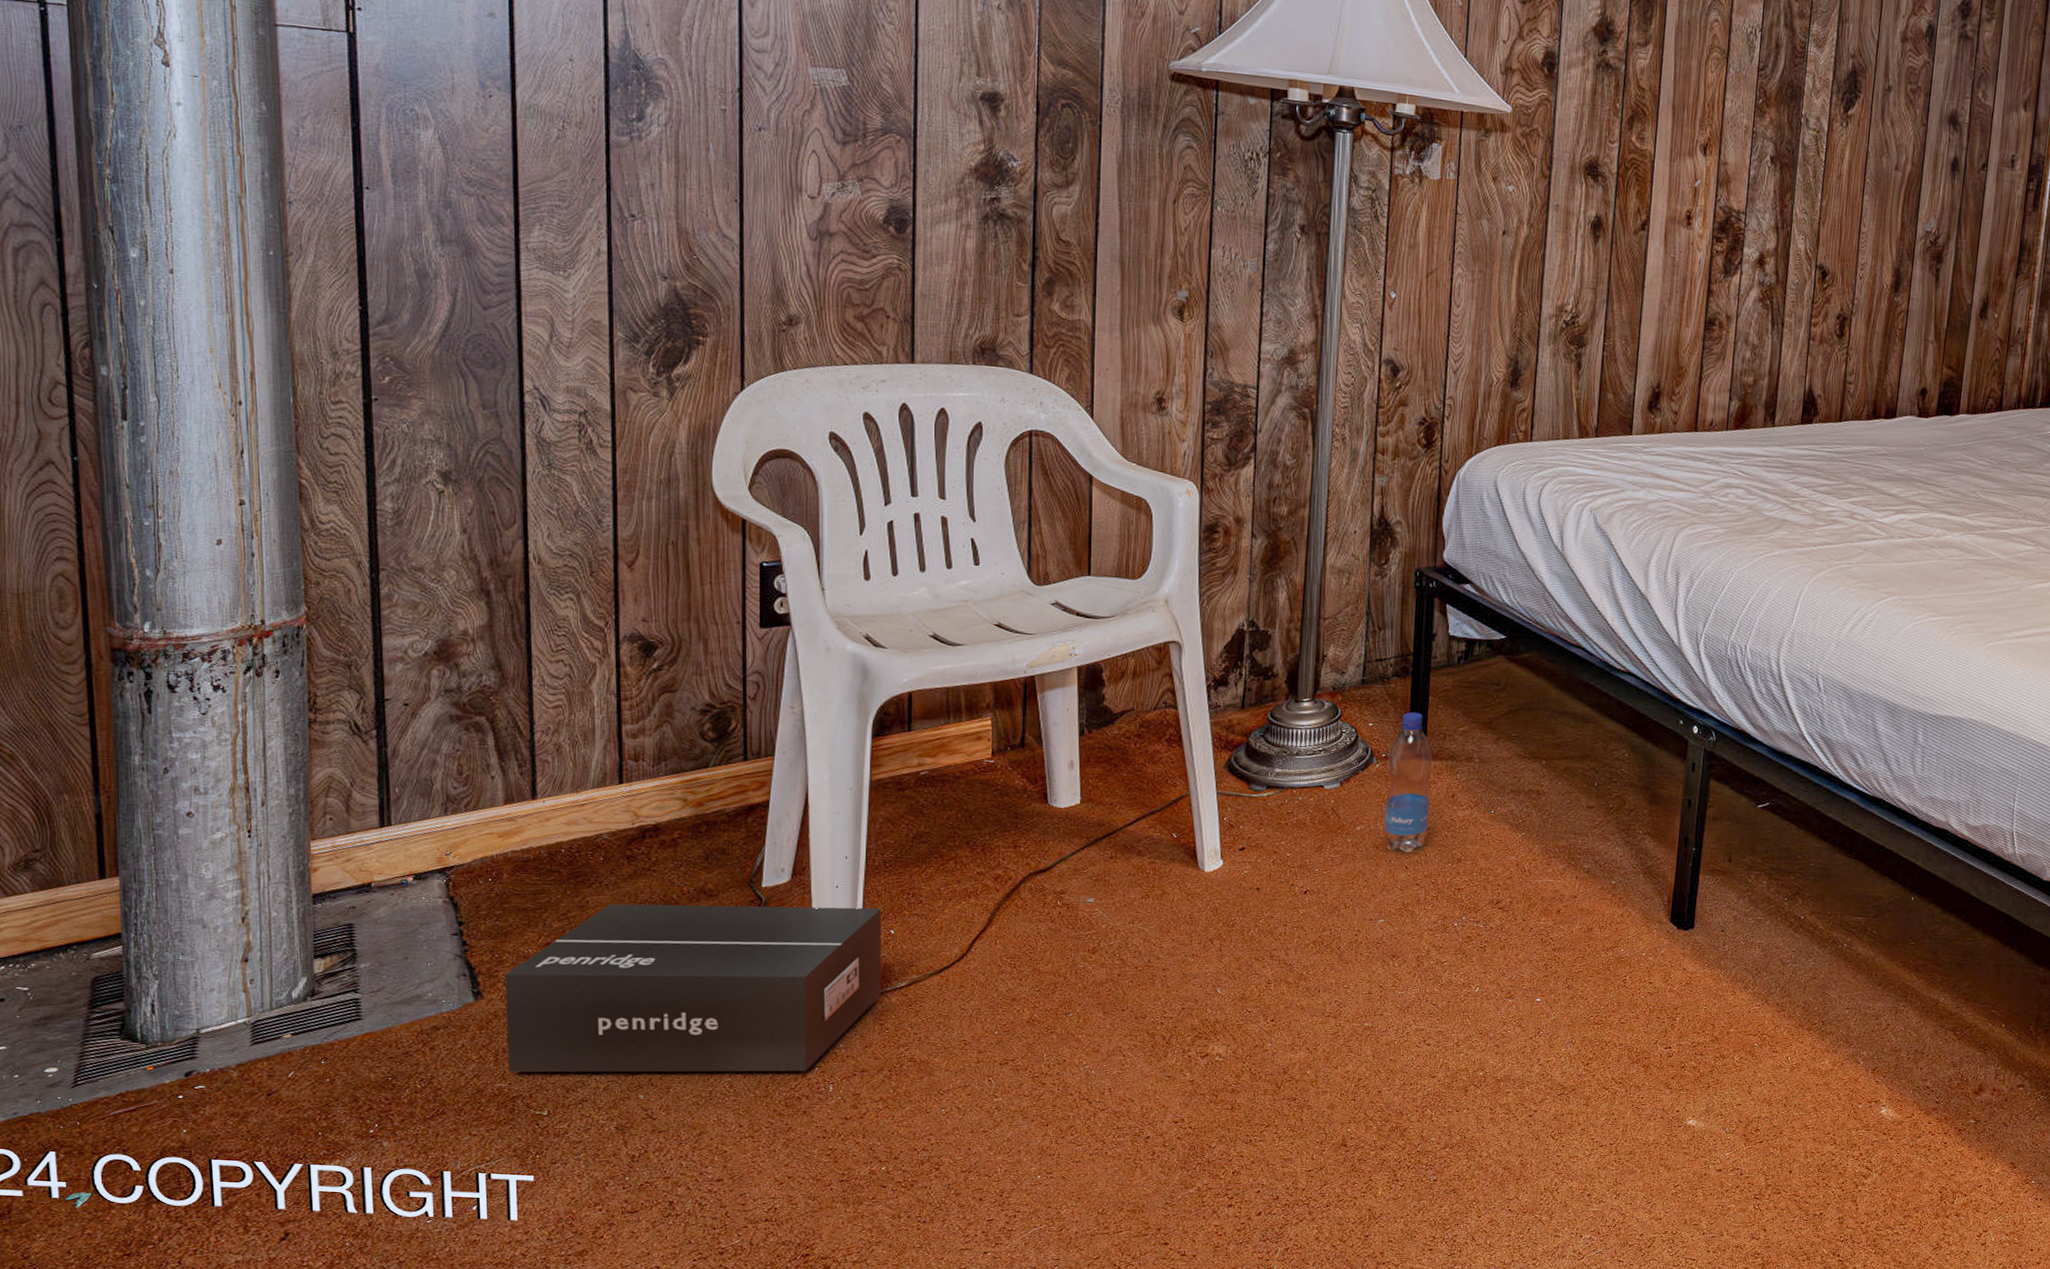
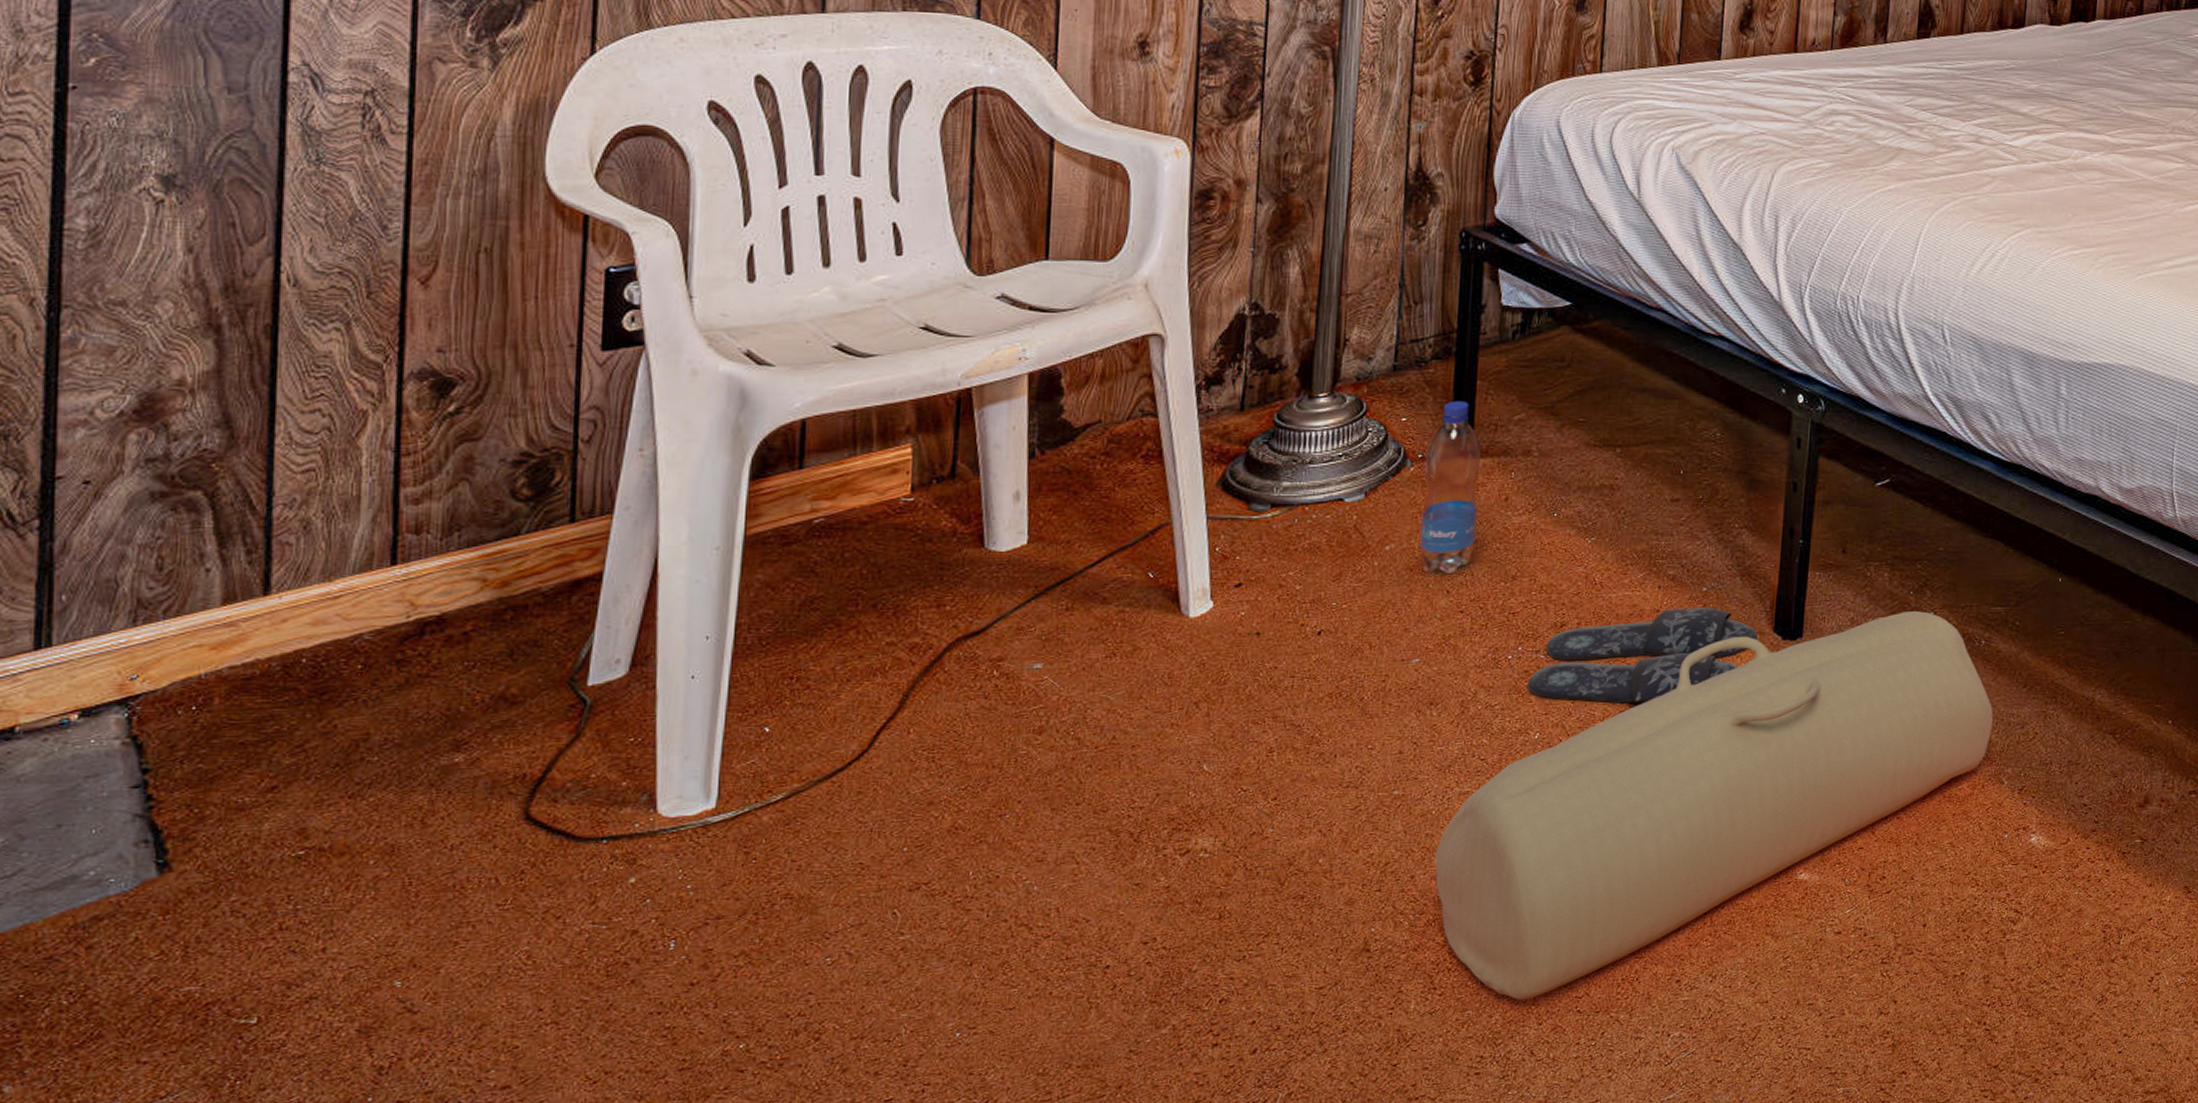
box: present [505,903,881,1073] -> none [202,701,753,969]
duffel bag: none [1397,914,1853,1197] -> present [1435,611,1994,1001]
slippers: none [1470,896,1657,972] -> present [1528,607,1758,704]

